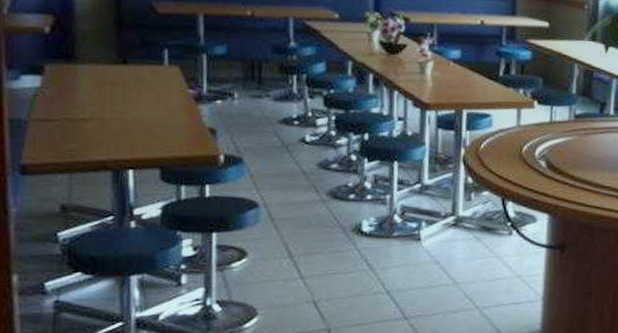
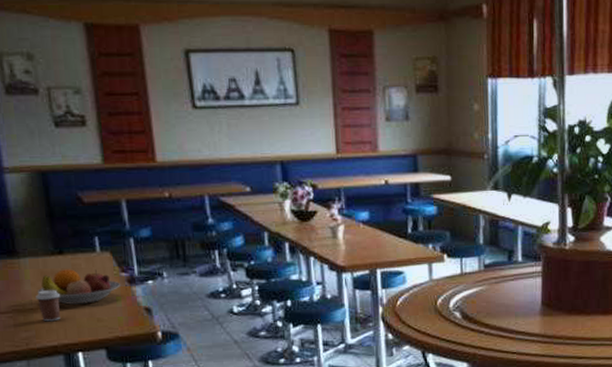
coffee cup: none [90,100,118,135] -> present [36,290,61,322]
fruit bowl: none [92,80,187,119] -> present [37,269,121,305]

